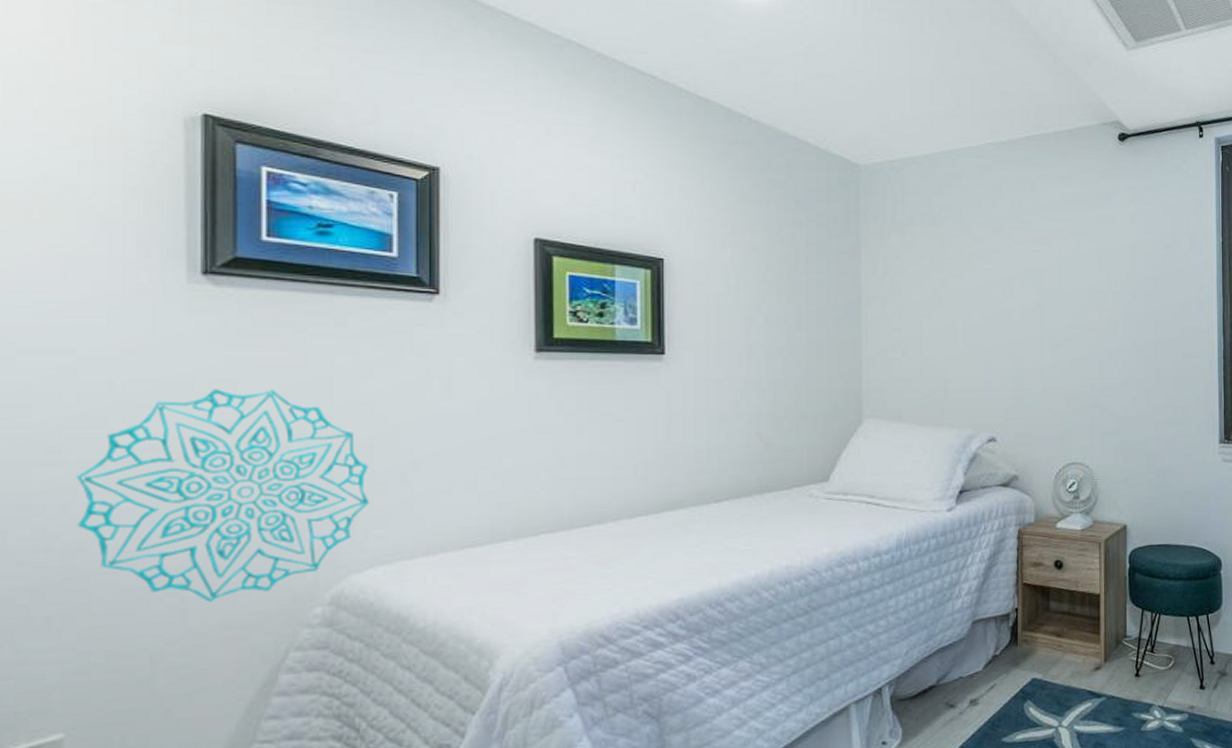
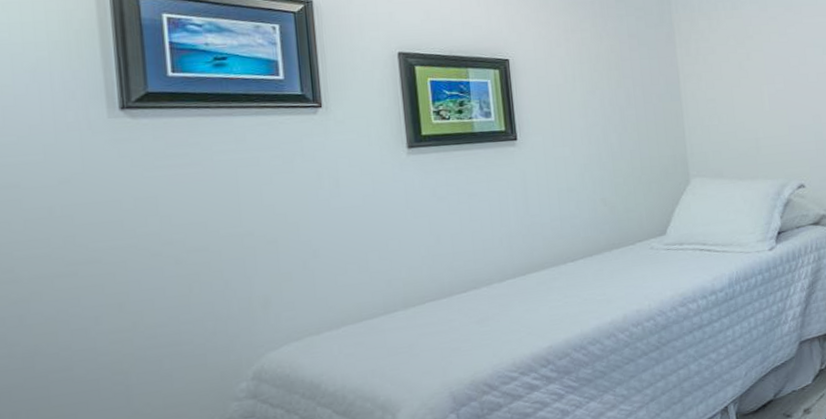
wall decoration: present [76,388,370,603] -> none [29,201,279,388]

